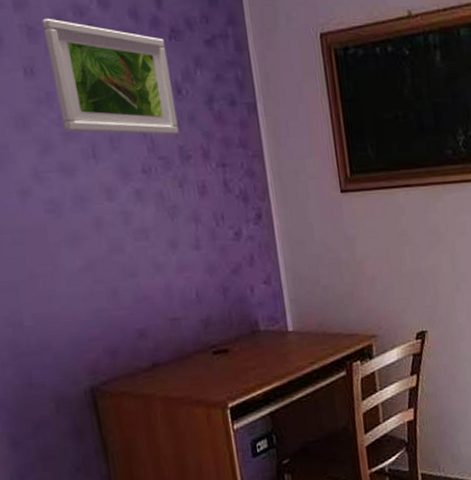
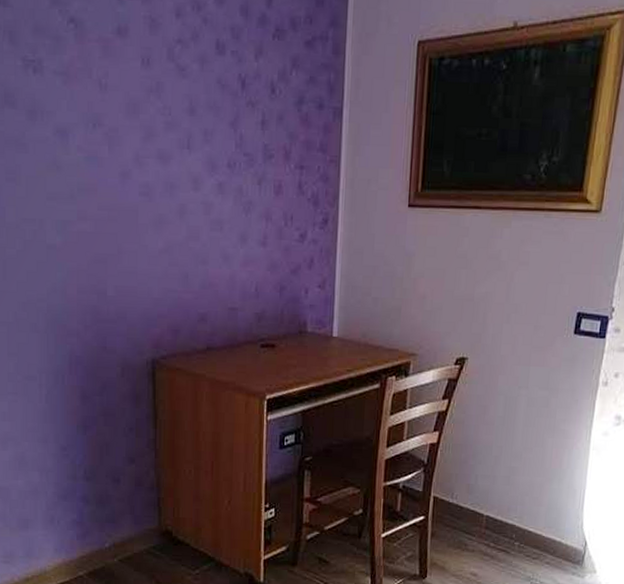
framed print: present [42,18,179,135] -> none [164,11,268,133]

